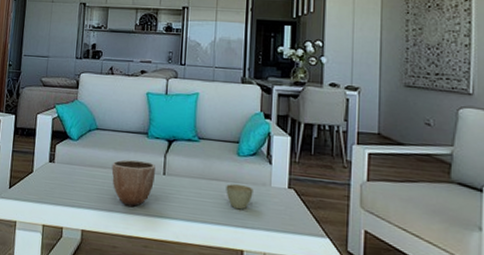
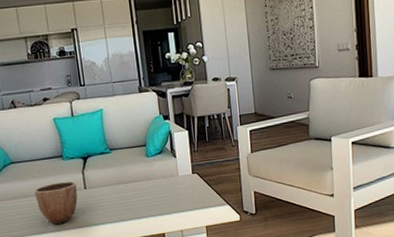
cup: present [226,184,254,210] -> none [141,180,165,202]

